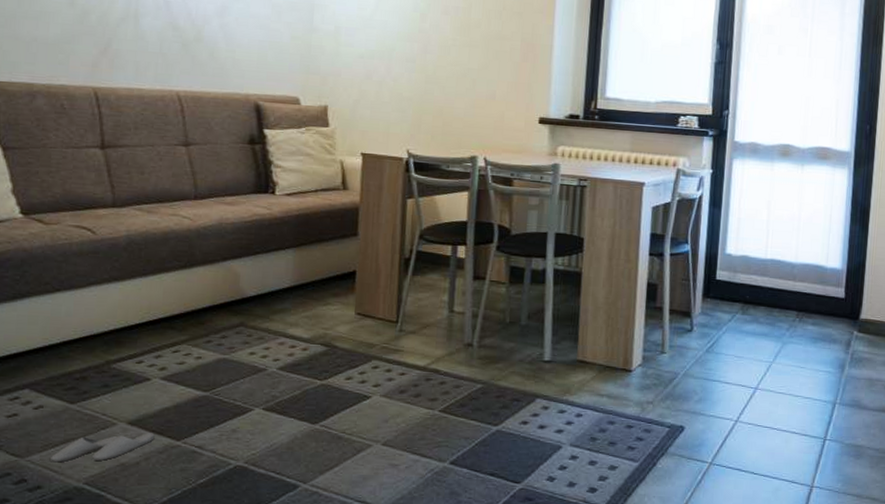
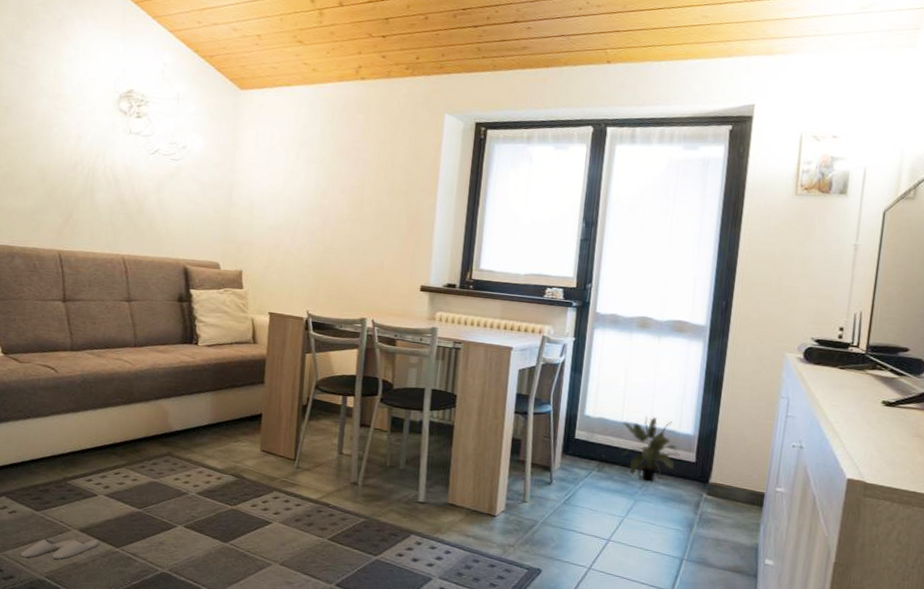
potted plant: none [766,250,828,321] -> present [620,415,680,481]

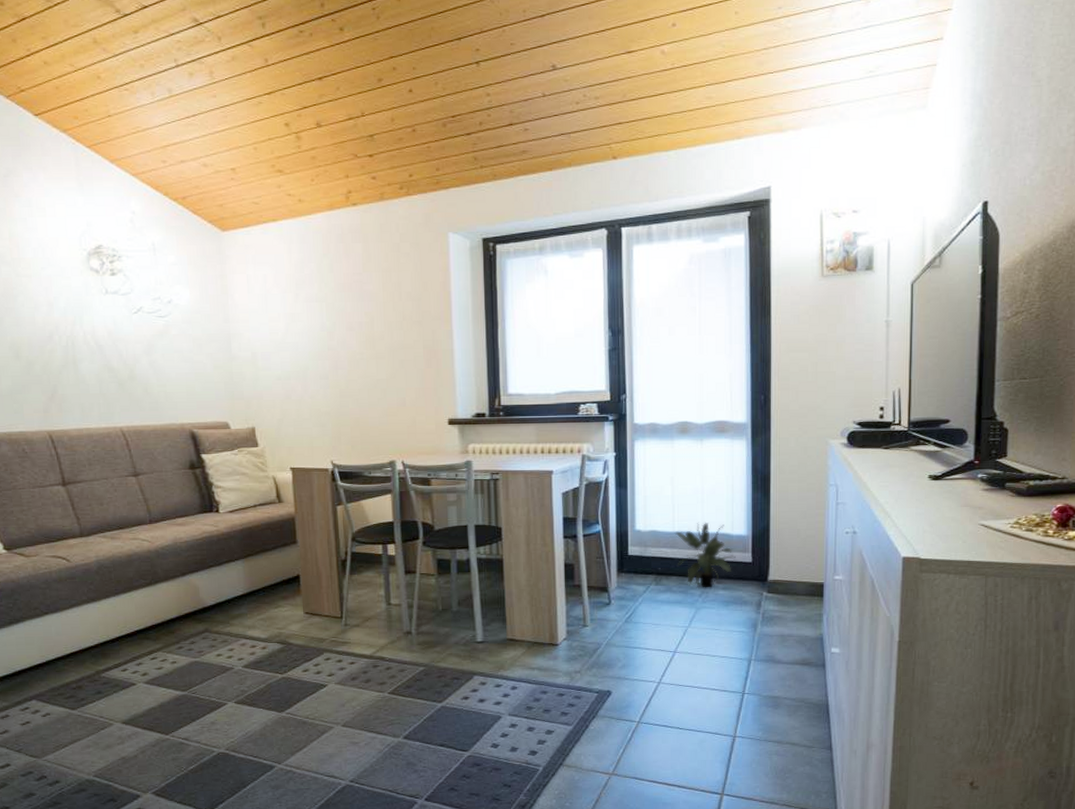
slippers: present [21,538,100,560] -> none [63,730,147,760]

